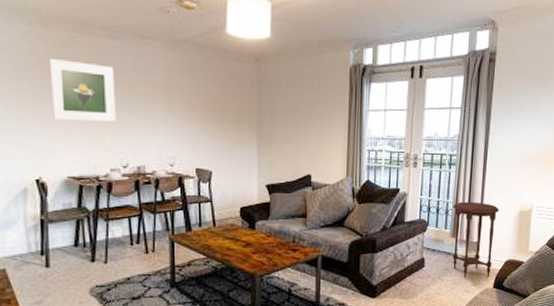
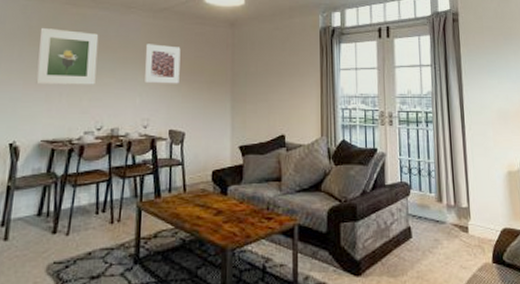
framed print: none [165,79,204,123] -> present [143,44,181,84]
side table: present [452,202,500,278] -> none [435,162,487,251]

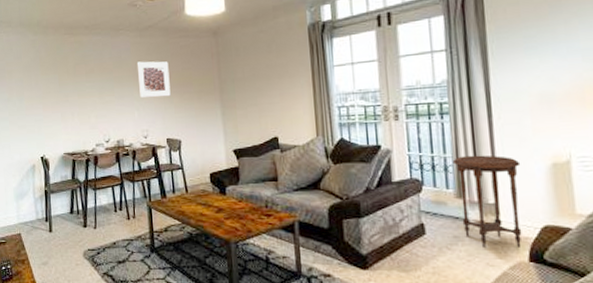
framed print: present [36,27,99,85] -> none [48,57,99,107]
side table: none [435,162,487,251] -> present [453,155,522,249]

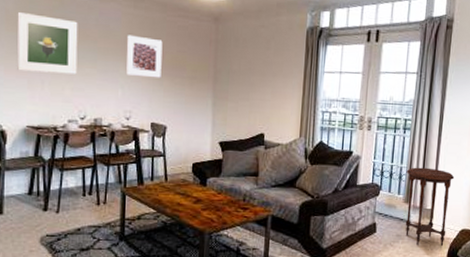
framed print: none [48,57,99,107] -> present [16,11,78,75]

